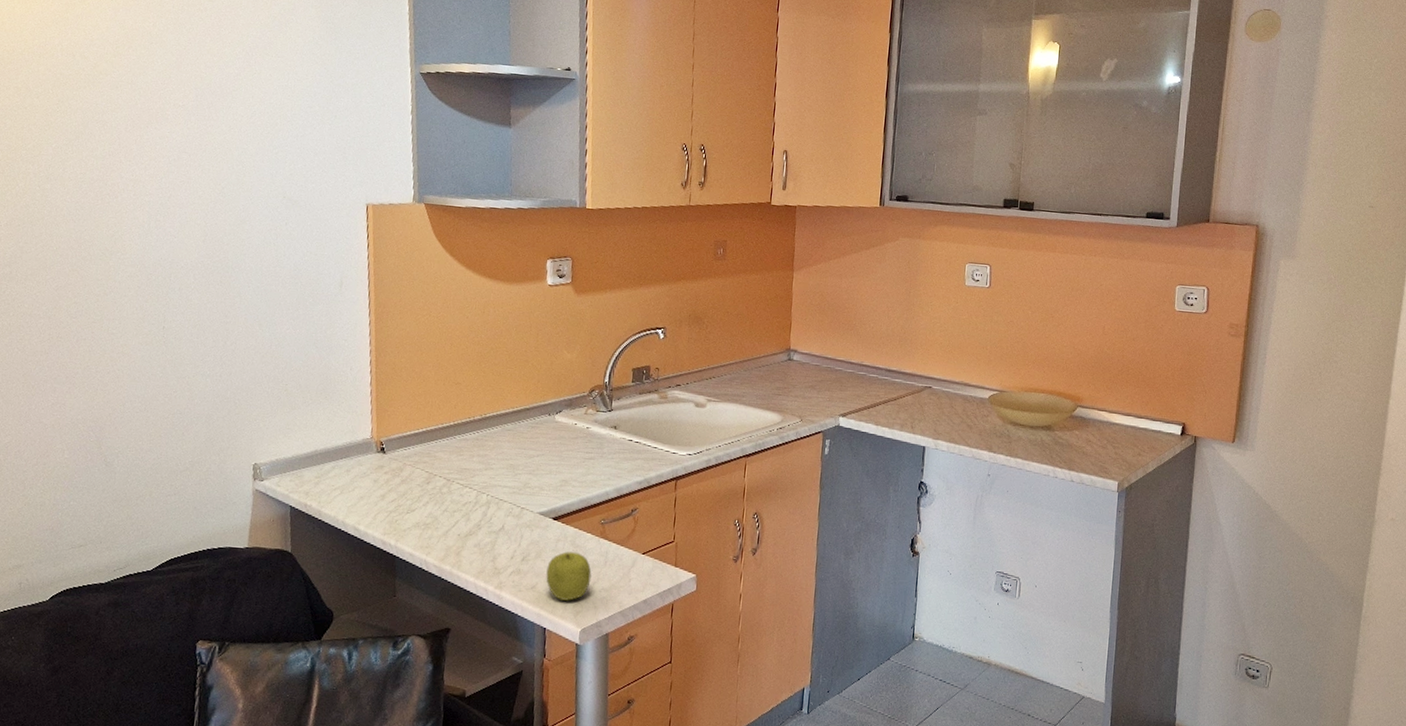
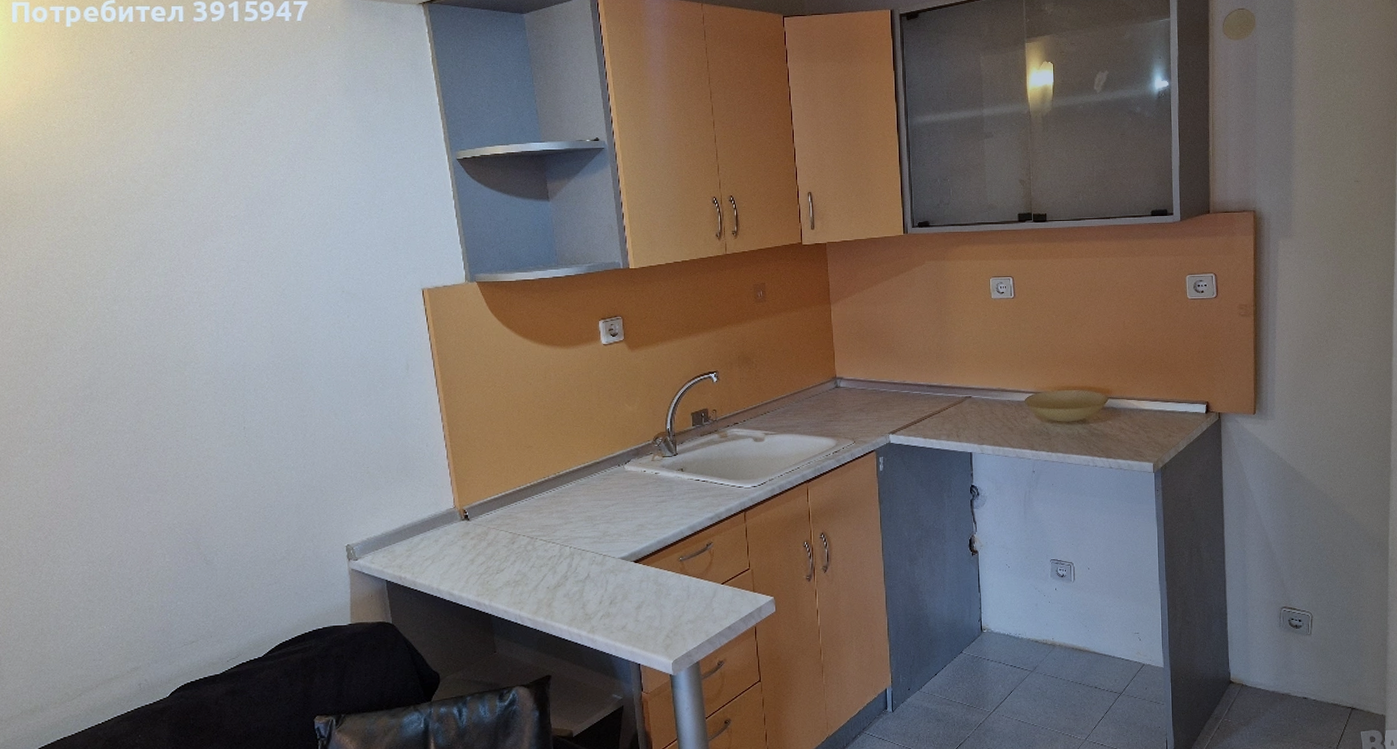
fruit: present [546,551,592,601] -> none [634,590,677,636]

